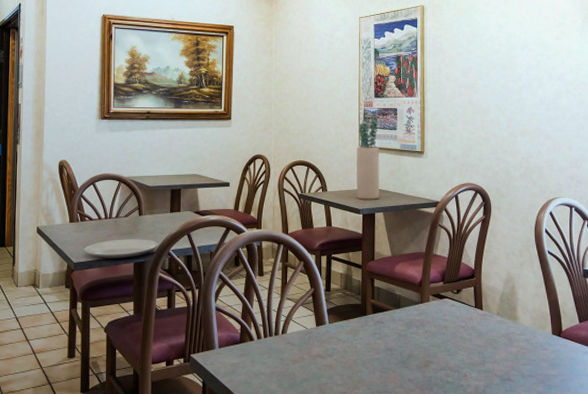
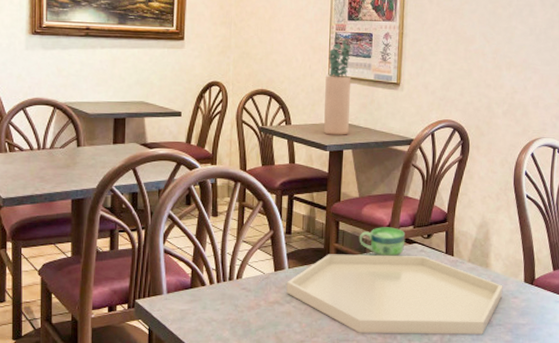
plate: present [84,239,158,258] -> none [13,173,99,194]
tray: none [328,309,532,386] -> present [286,254,503,334]
cup: none [393,283,437,311] -> present [359,227,406,257]

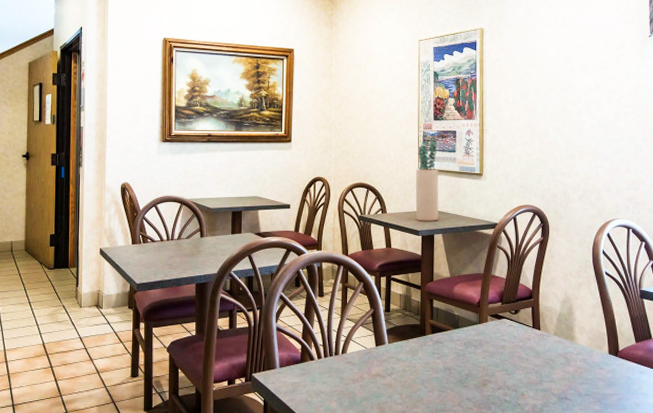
tray: present [286,254,503,334] -> none [387,329,589,405]
cup: present [359,227,406,257] -> none [451,304,495,332]

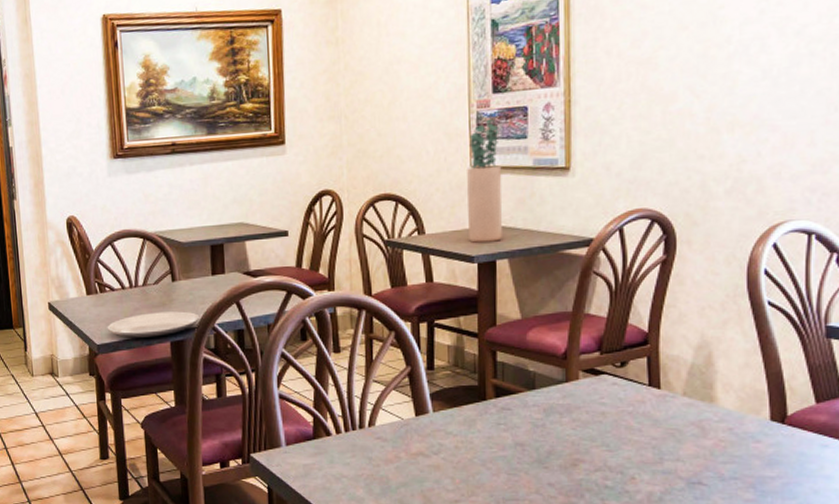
plate: none [146,260,219,279] -> present [107,311,199,338]

